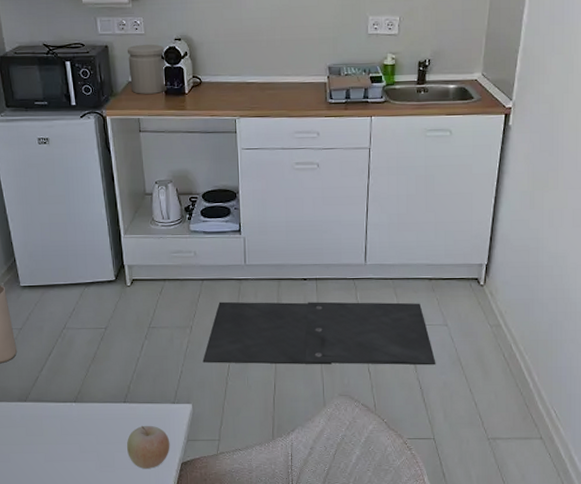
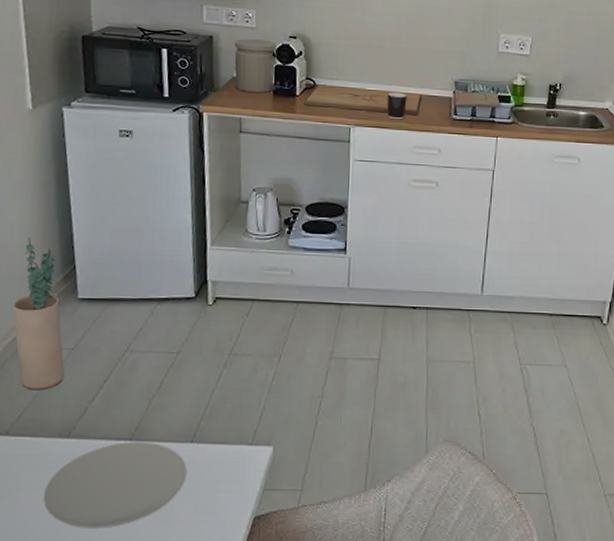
plate: none [11,403,123,474] -> present [43,441,187,528]
fruit: present [127,425,170,469] -> none [189,470,243,523]
cutting board: none [193,81,298,103] -> present [305,84,421,116]
door mat: present [202,301,436,365] -> none [290,328,553,410]
mug: none [266,82,285,108] -> present [386,92,407,120]

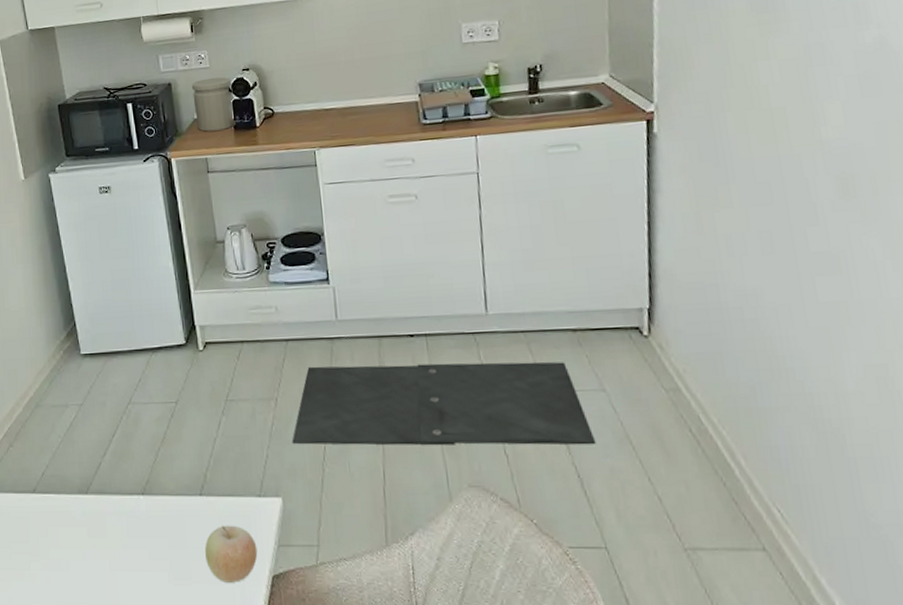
vase: present [13,236,64,390] -> none [27,299,77,448]
plate: present [43,441,187,528] -> none [71,496,200,587]
fruit: none [189,470,243,523] -> present [205,525,258,583]
door mat: none [290,328,553,410] -> present [292,362,596,446]
cutting board: present [305,84,421,116] -> none [266,103,386,136]
mug: present [386,92,407,120] -> none [348,105,371,136]

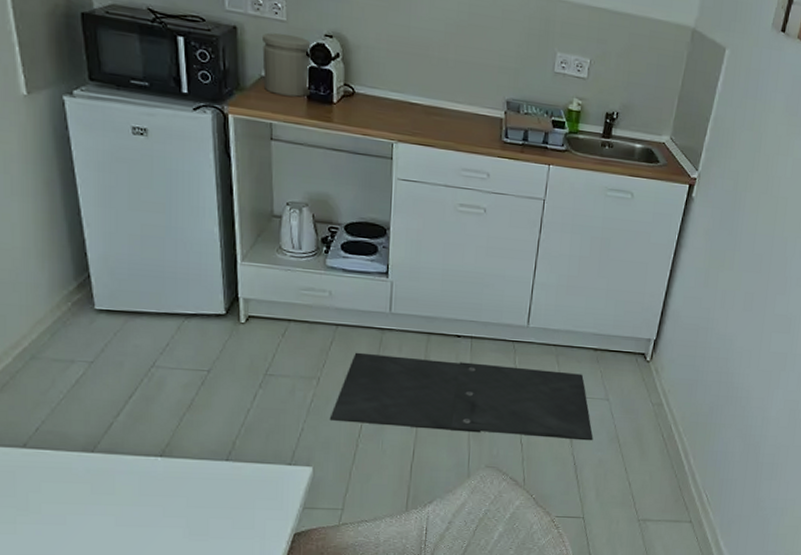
fruit: present [205,525,258,583] -> none [226,488,282,539]

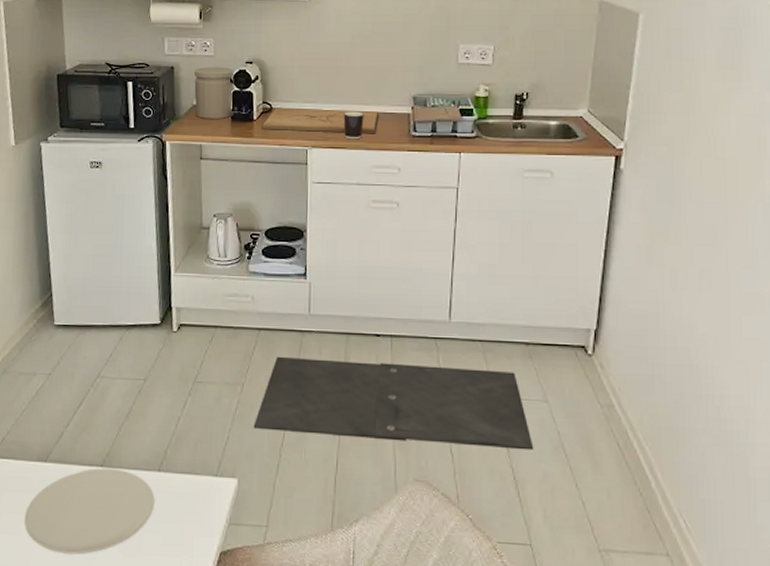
plate: none [69,458,223,541] -> present [24,468,155,555]
cutting board: none [343,92,470,136] -> present [262,107,379,134]
mug: none [432,107,455,139] -> present [343,111,364,140]

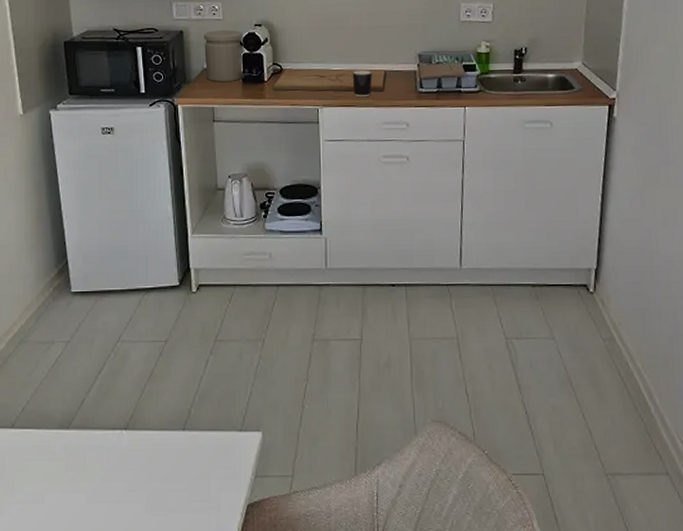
plate: present [24,468,155,555] -> none [48,431,180,518]
door mat: present [253,356,534,451] -> none [275,310,543,386]

